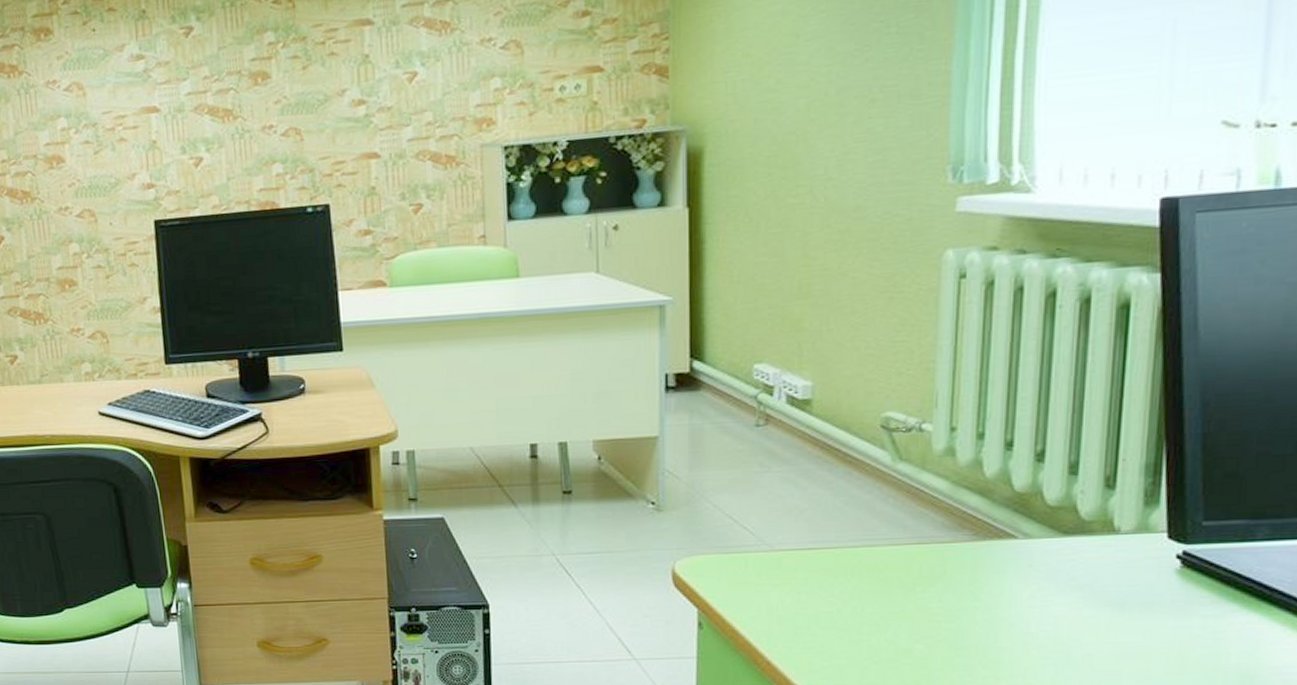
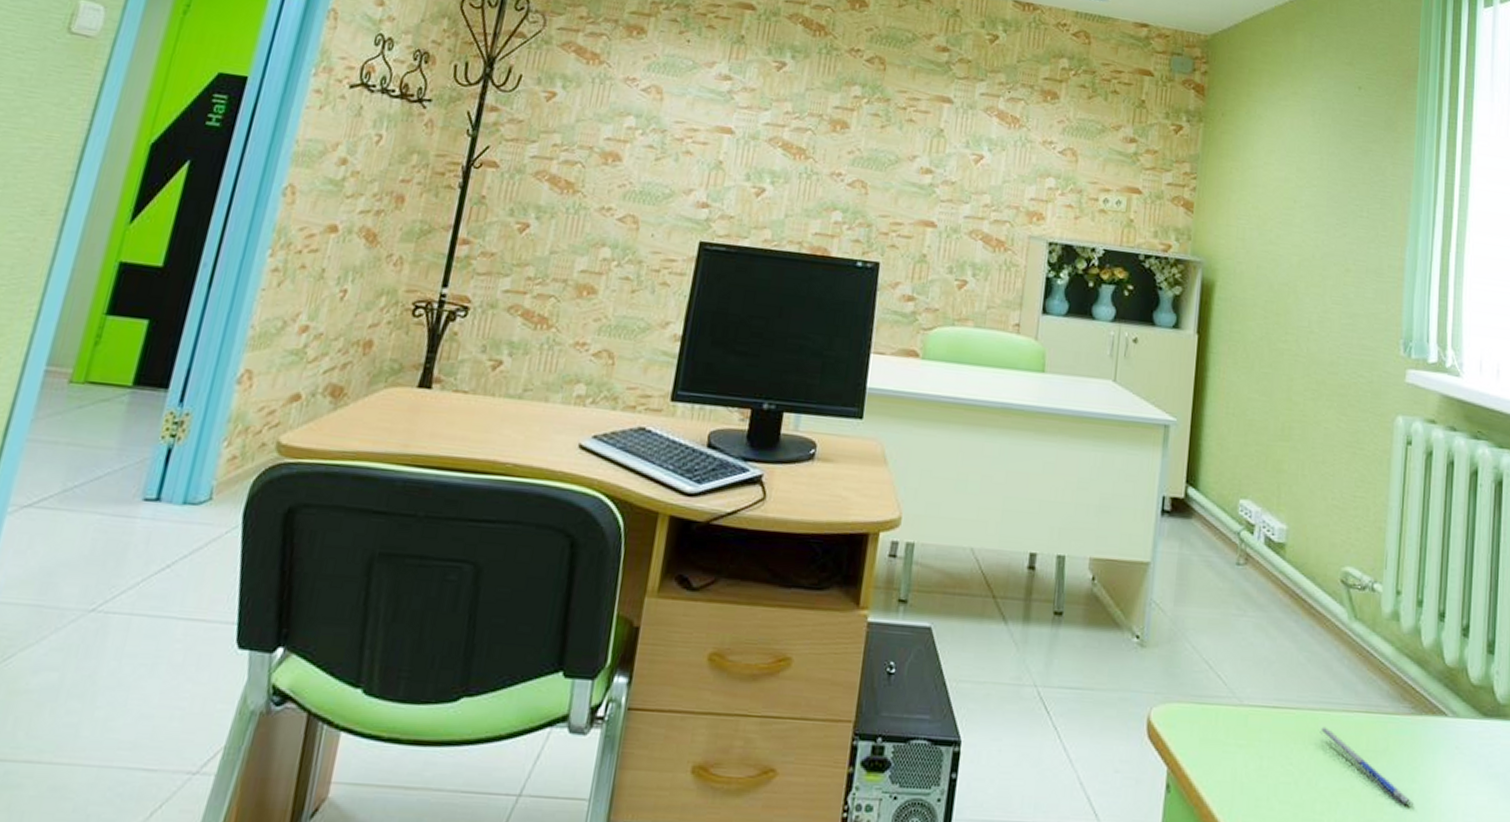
pen: none [863,561,976,620] -> present [1319,727,1413,805]

